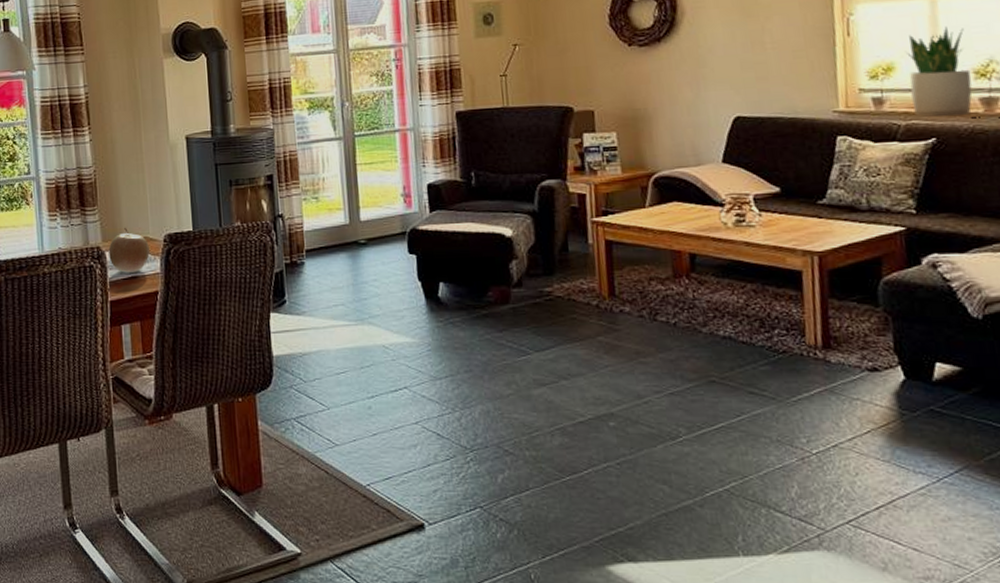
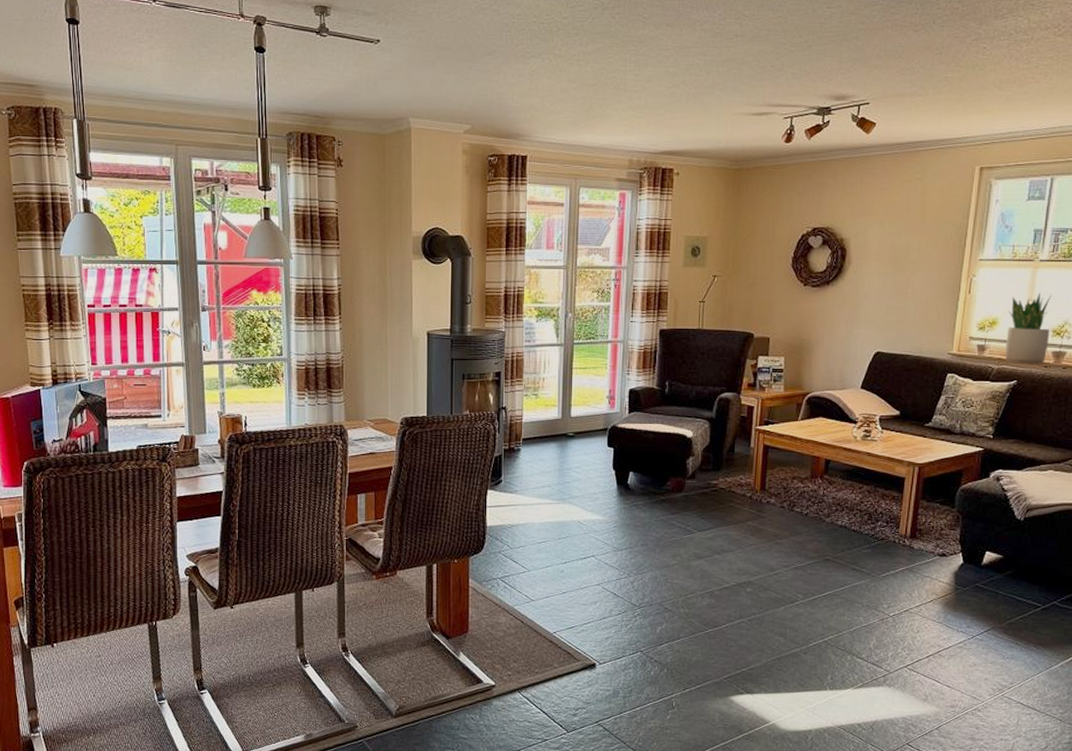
fruit: present [108,227,150,273] -> none [350,409,387,449]

